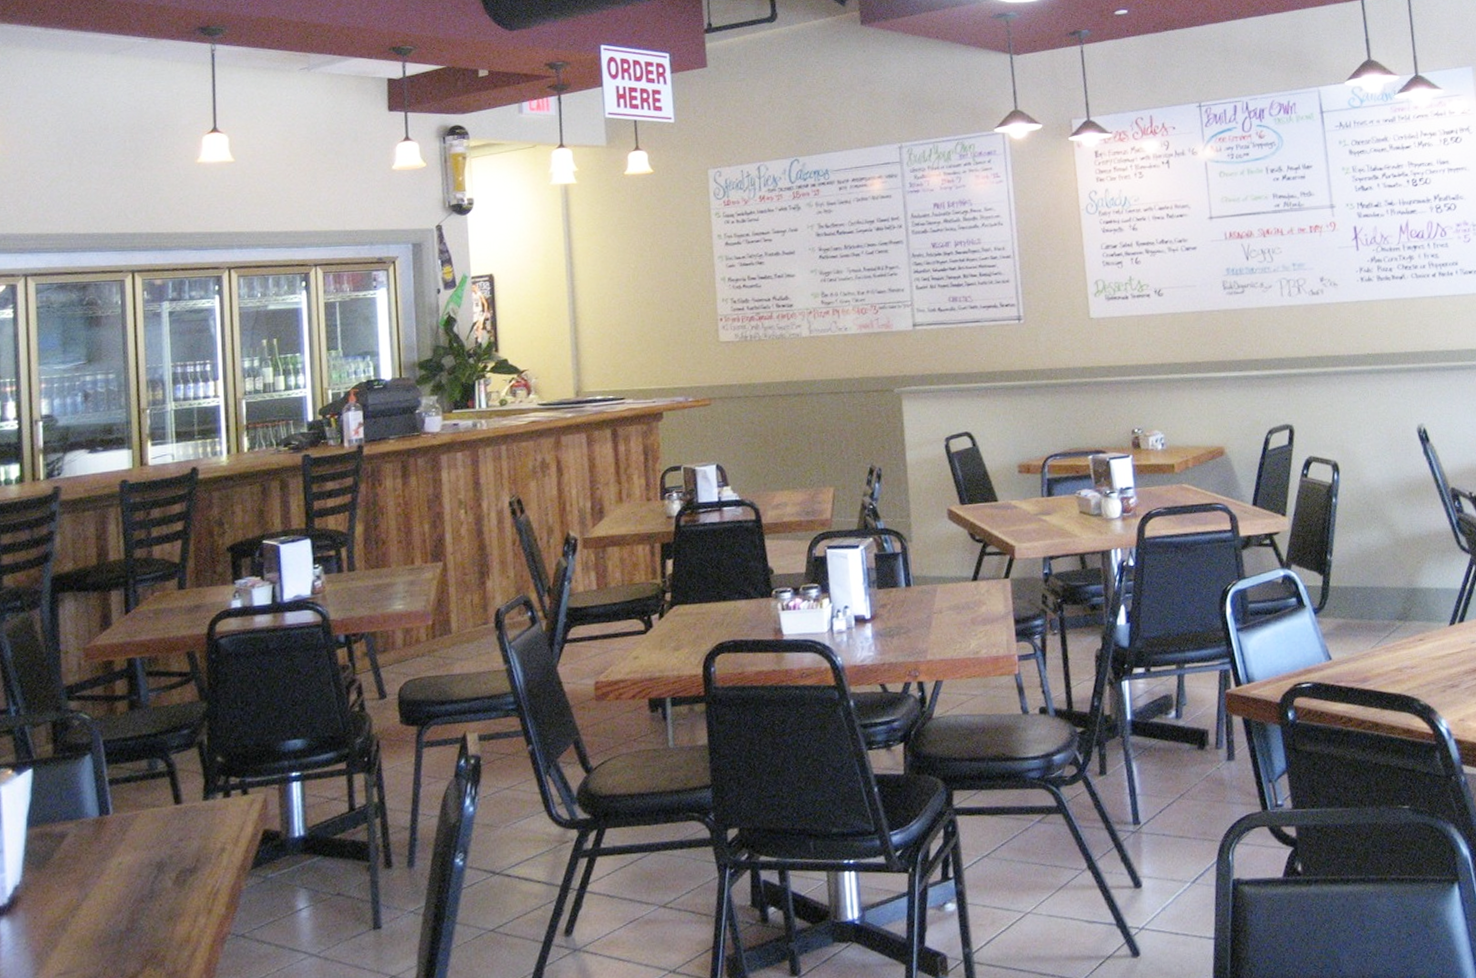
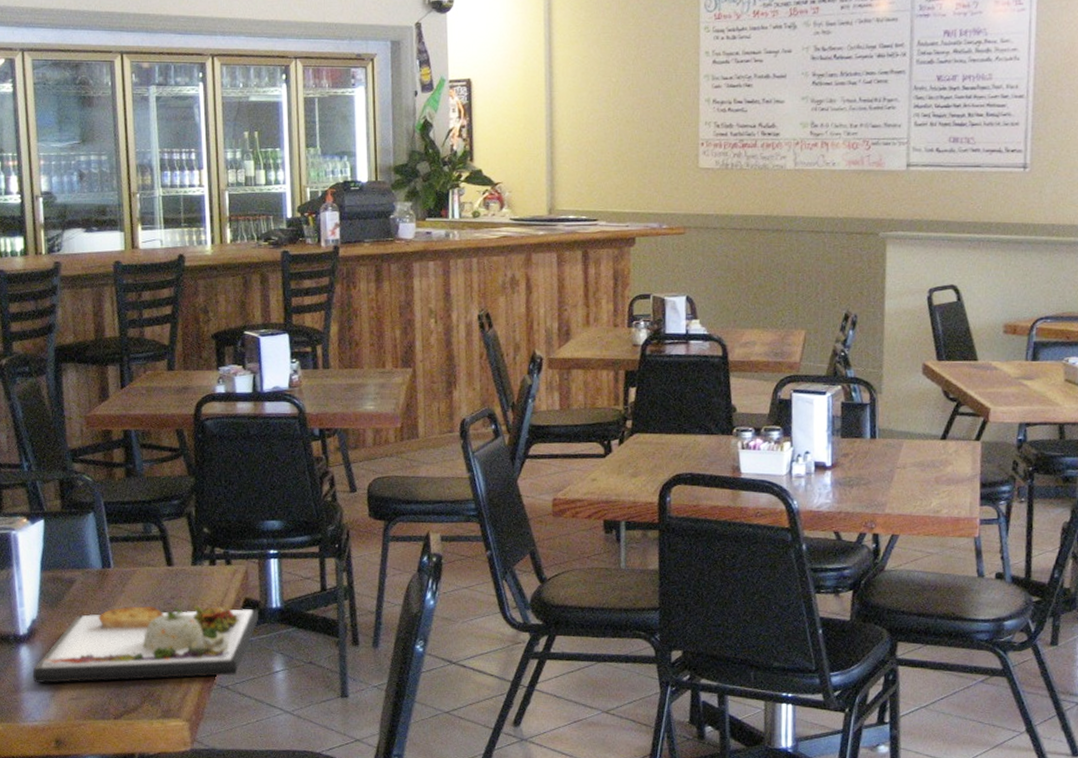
dinner plate: none [12,840,280,962] -> present [32,605,259,684]

